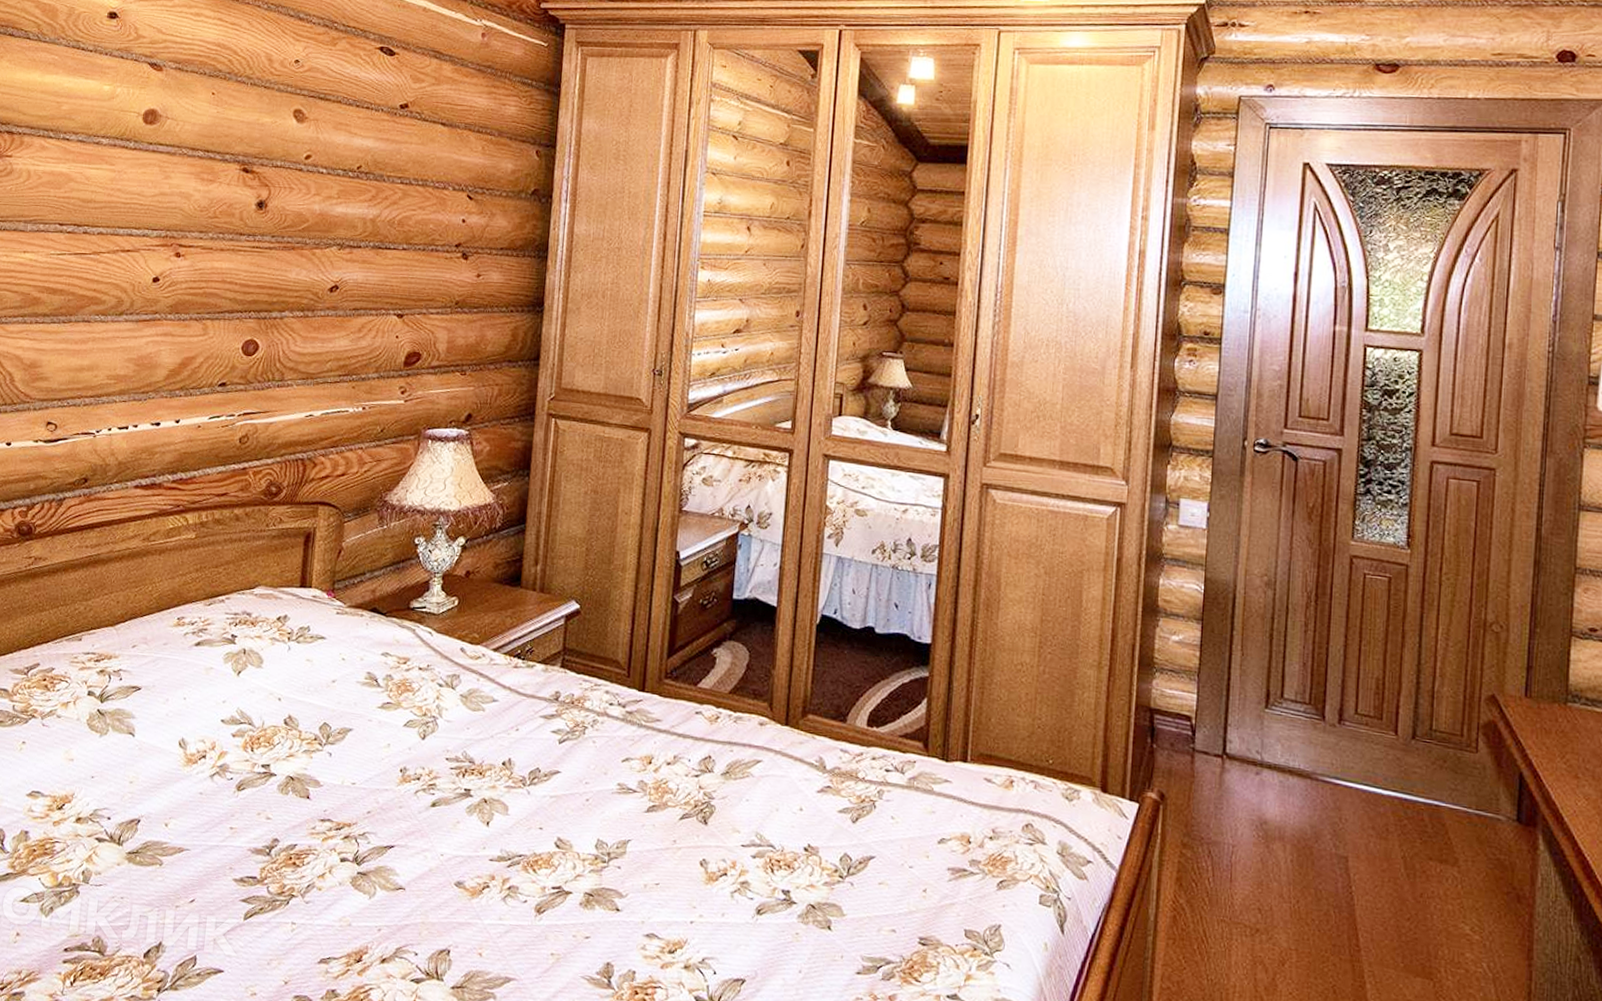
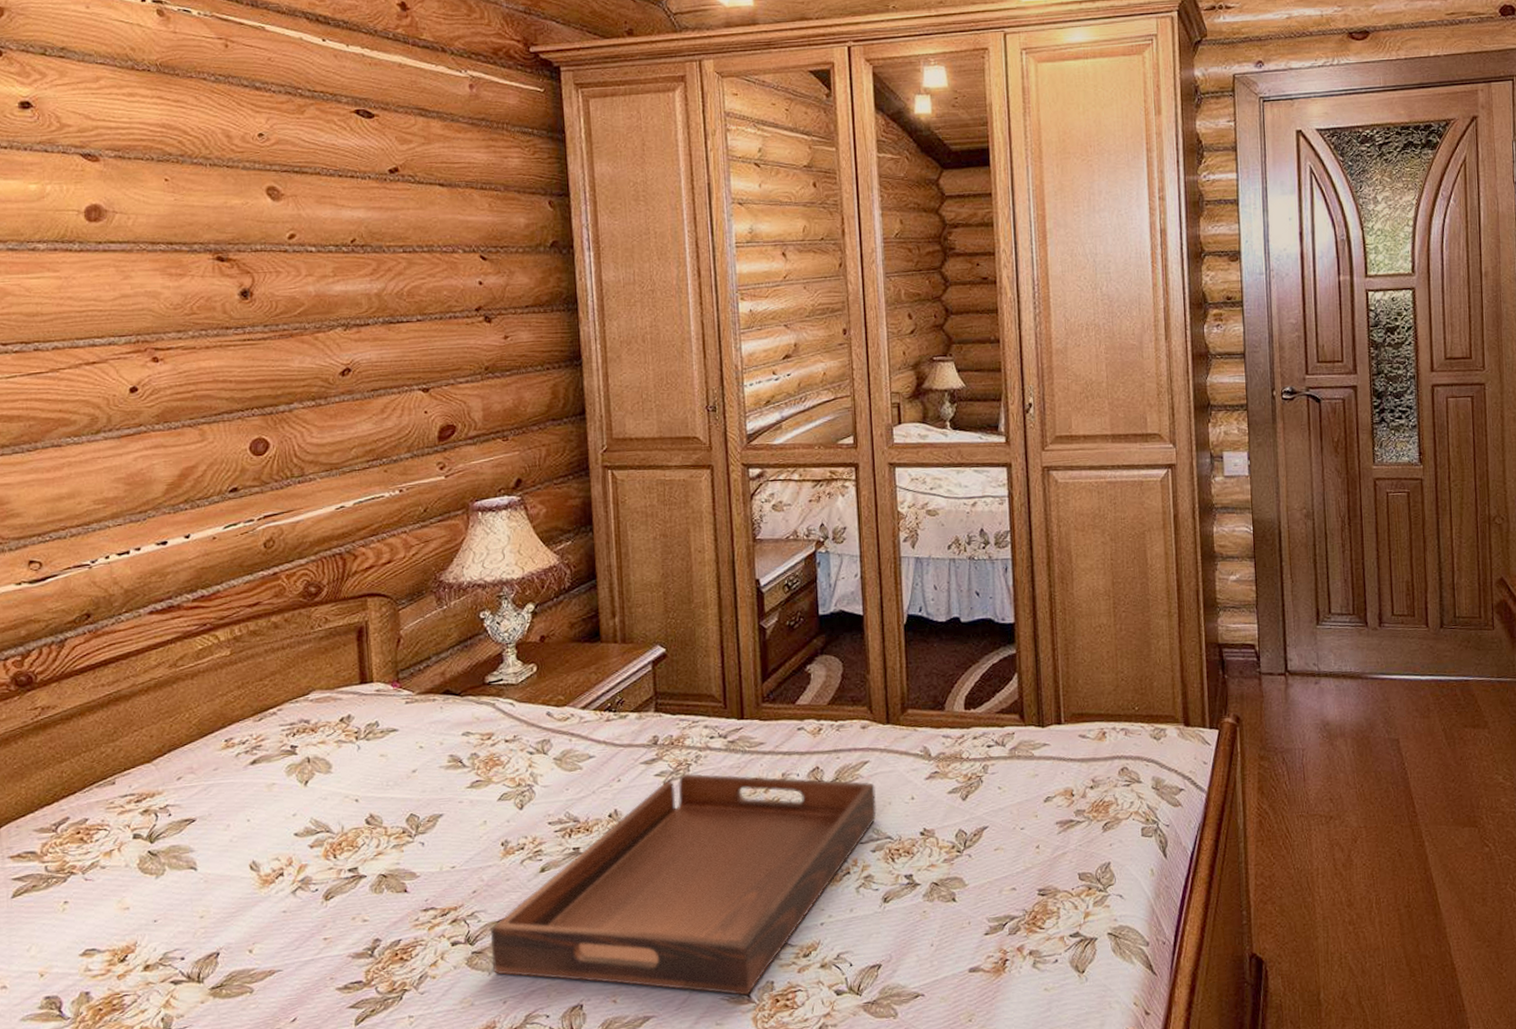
serving tray: none [373,736,765,980] -> present [490,773,877,996]

